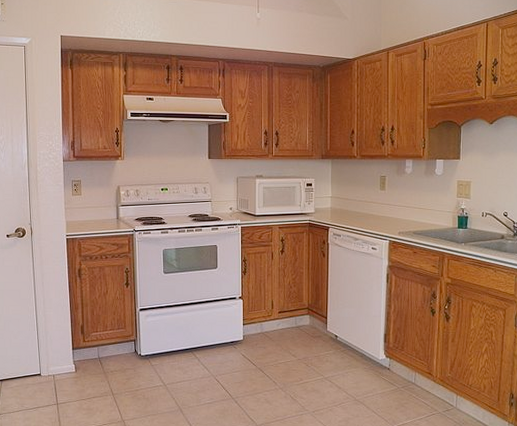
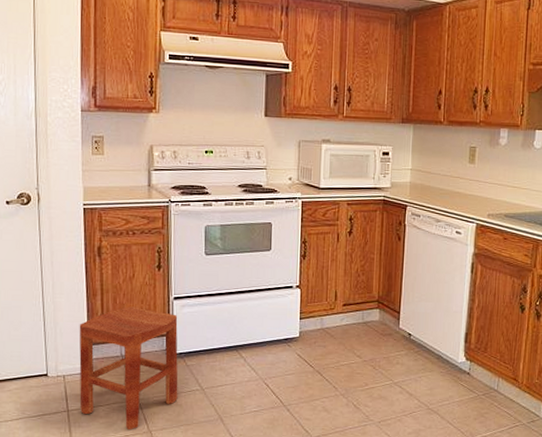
stool: none [65,317,145,420] -> present [79,306,178,430]

